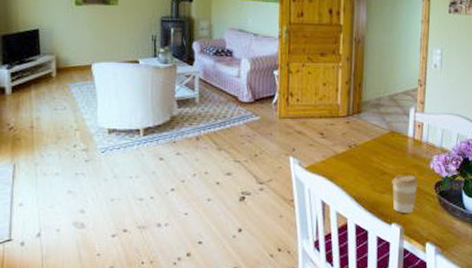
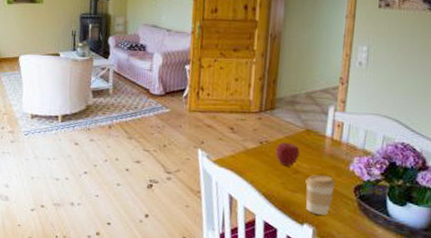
apple: none [364,145,386,167] -> present [276,143,300,166]

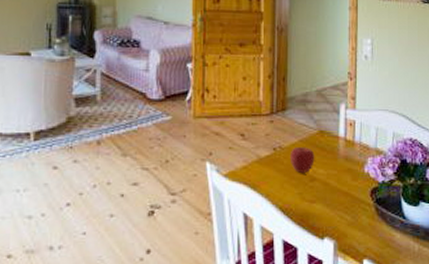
coffee cup: present [305,175,336,216] -> none [323,181,353,226]

